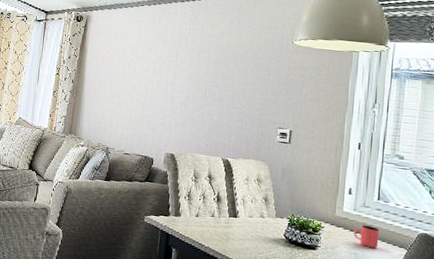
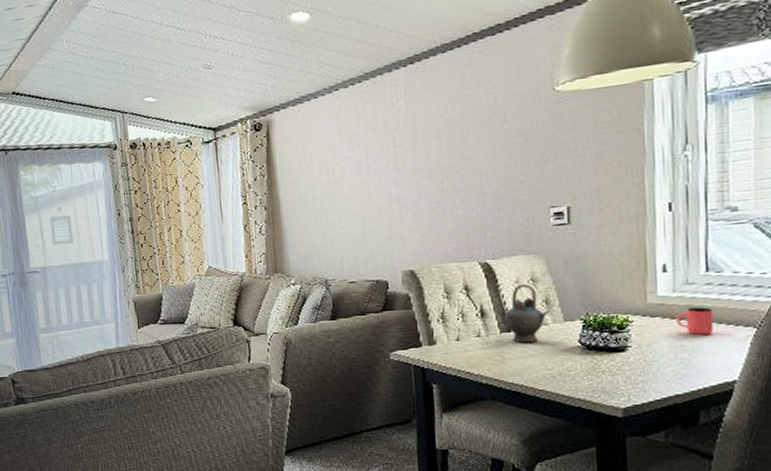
teapot: none [234,181,266,230] -> present [505,283,549,343]

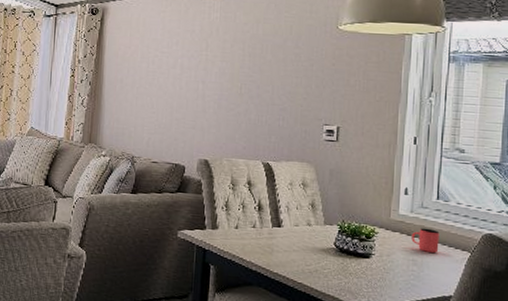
teapot: present [505,283,549,343] -> none [277,186,314,240]

